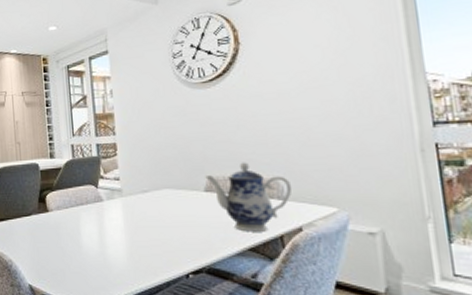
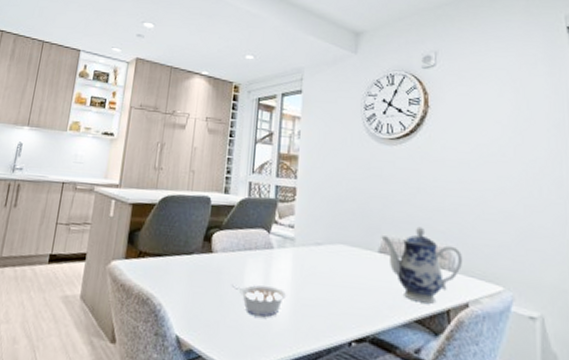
legume: none [69,235,122,260] -> present [231,284,287,317]

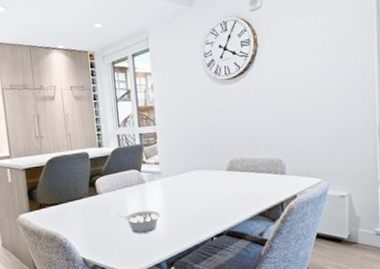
teapot: present [381,226,463,304] -> none [228,145,291,201]

